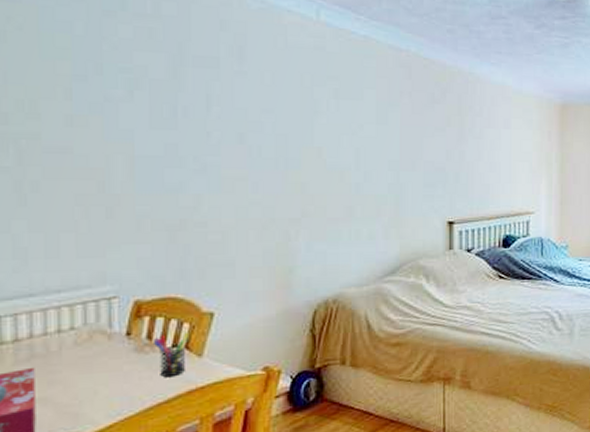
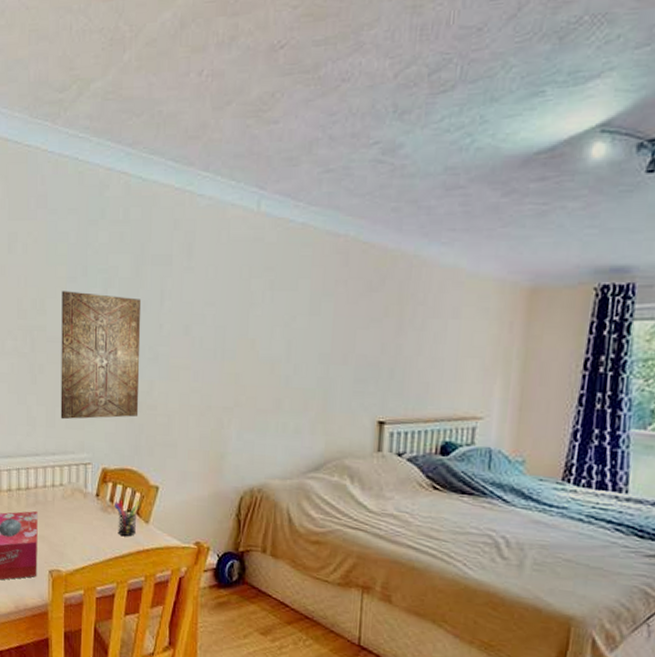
wall art: none [64,91,183,247] -> present [60,291,142,420]

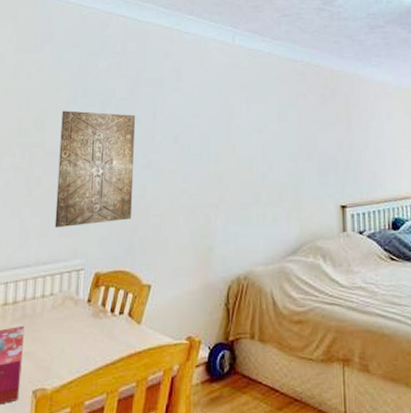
pen holder: present [113,500,139,536] -> none [105,301,131,340]

